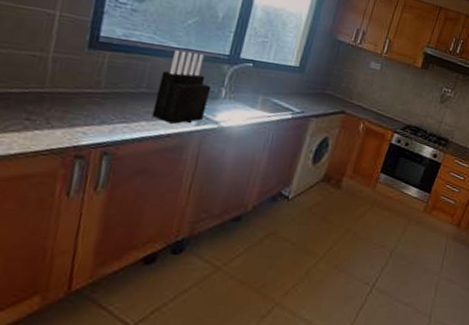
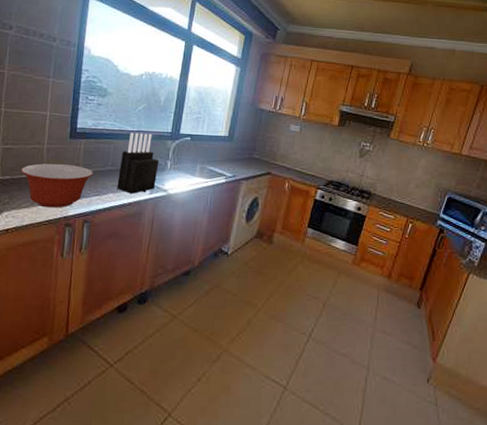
mixing bowl: none [10,76,120,135] -> present [21,163,93,208]

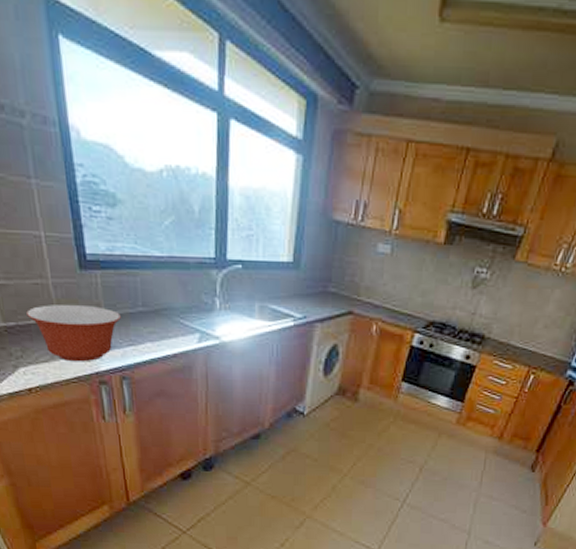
knife block: present [117,132,160,194] -> none [153,259,205,342]

